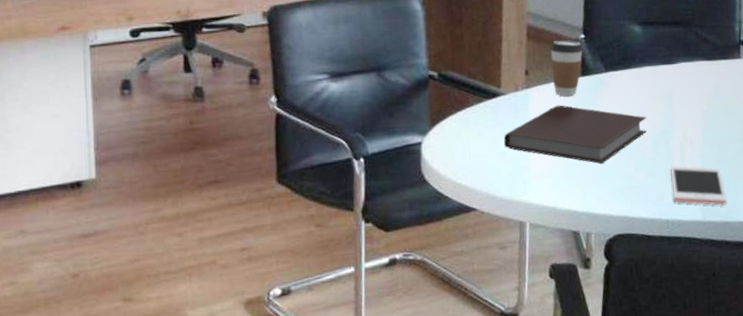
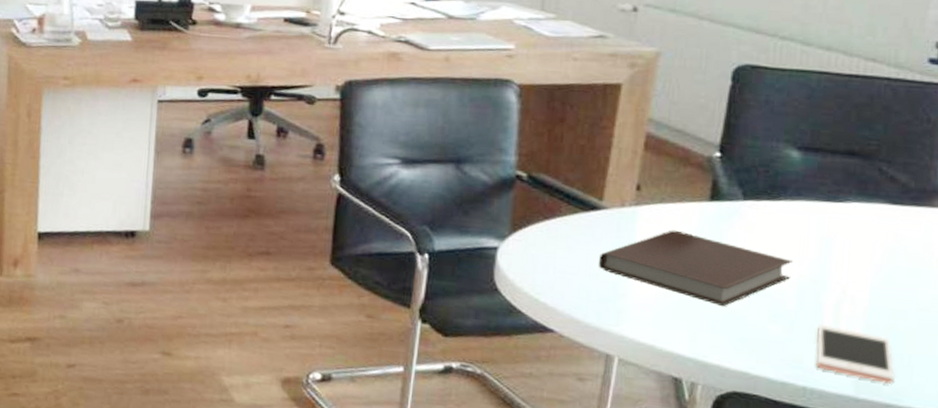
coffee cup: present [551,40,583,96] -> none [671,156,717,221]

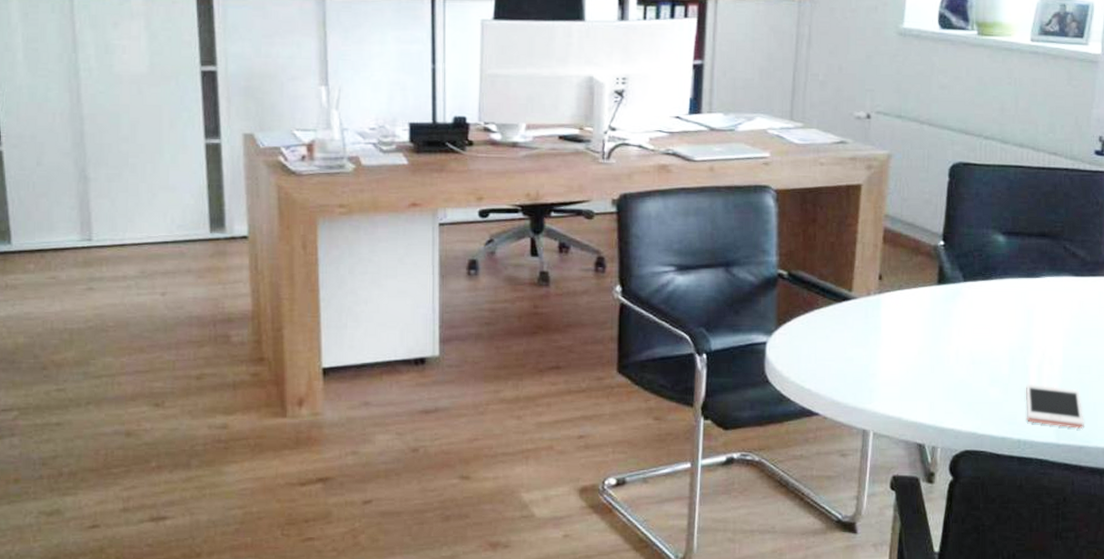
notebook: present [599,230,793,307] -> none [852,313,1004,377]

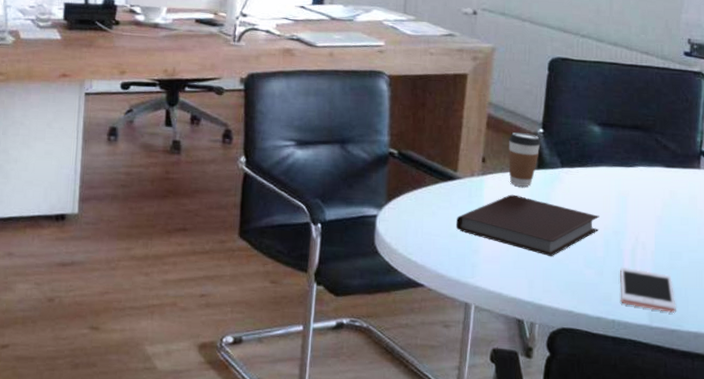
notebook: none [852,313,1004,377] -> present [456,194,599,257]
coffee cup: none [907,246,941,304] -> present [508,132,541,187]

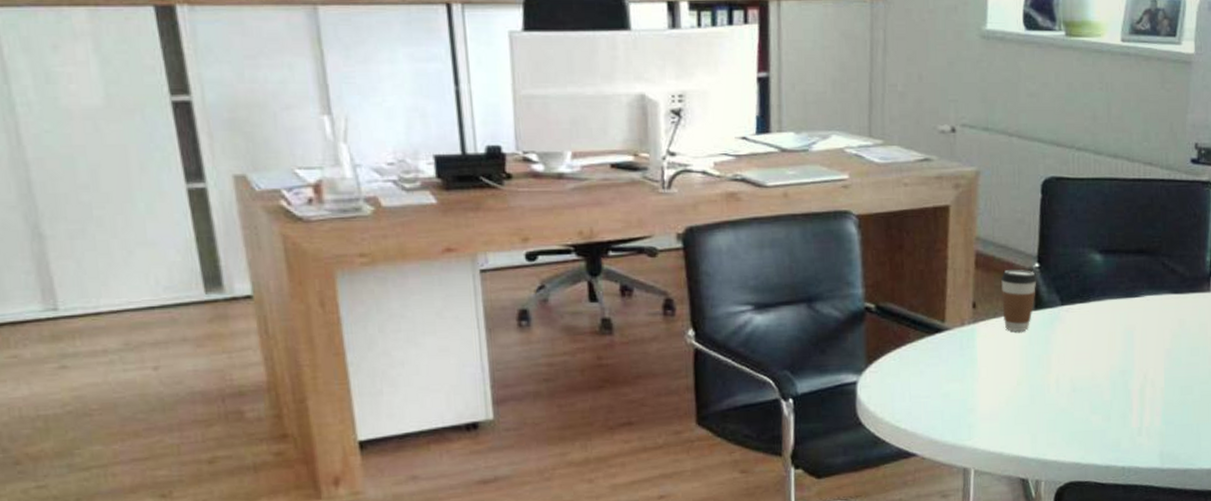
notebook: present [456,194,599,257] -> none [948,341,1105,407]
cell phone: present [620,267,676,313] -> none [1129,408,1188,452]

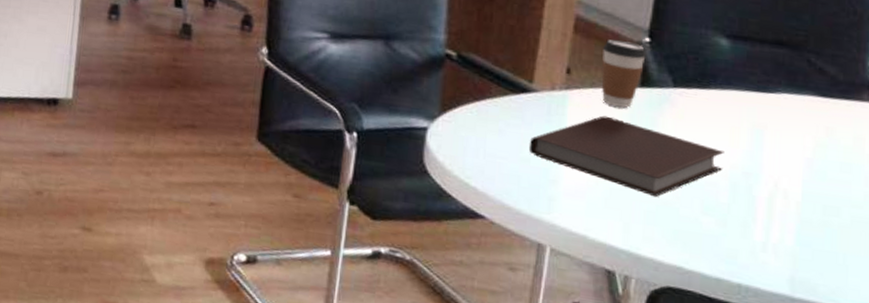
notebook: none [948,341,1105,407] -> present [530,115,724,198]

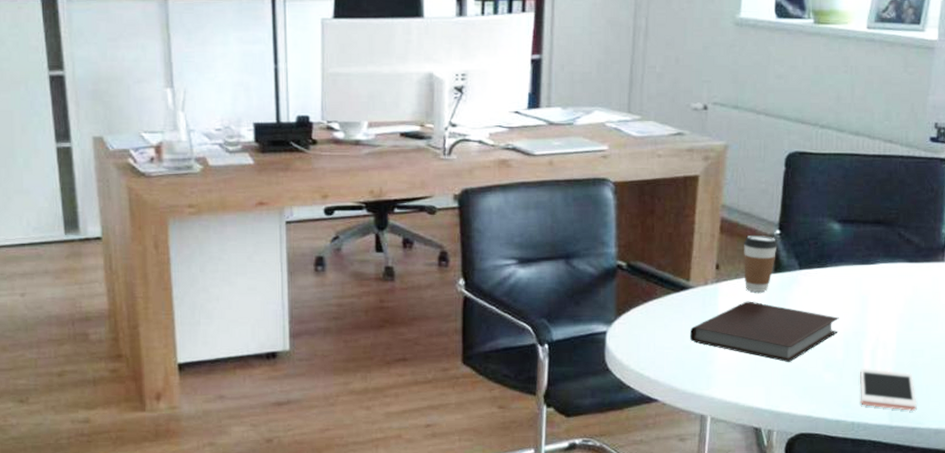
cell phone: none [750,219,830,283] -> present [860,368,917,411]

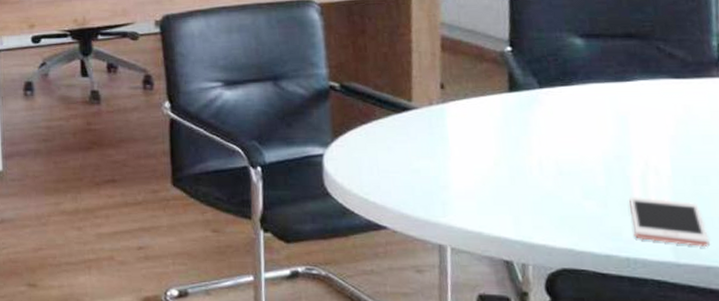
notebook: present [690,301,839,363] -> none [417,122,595,189]
coffee cup: present [744,236,778,292] -> none [470,53,510,112]

